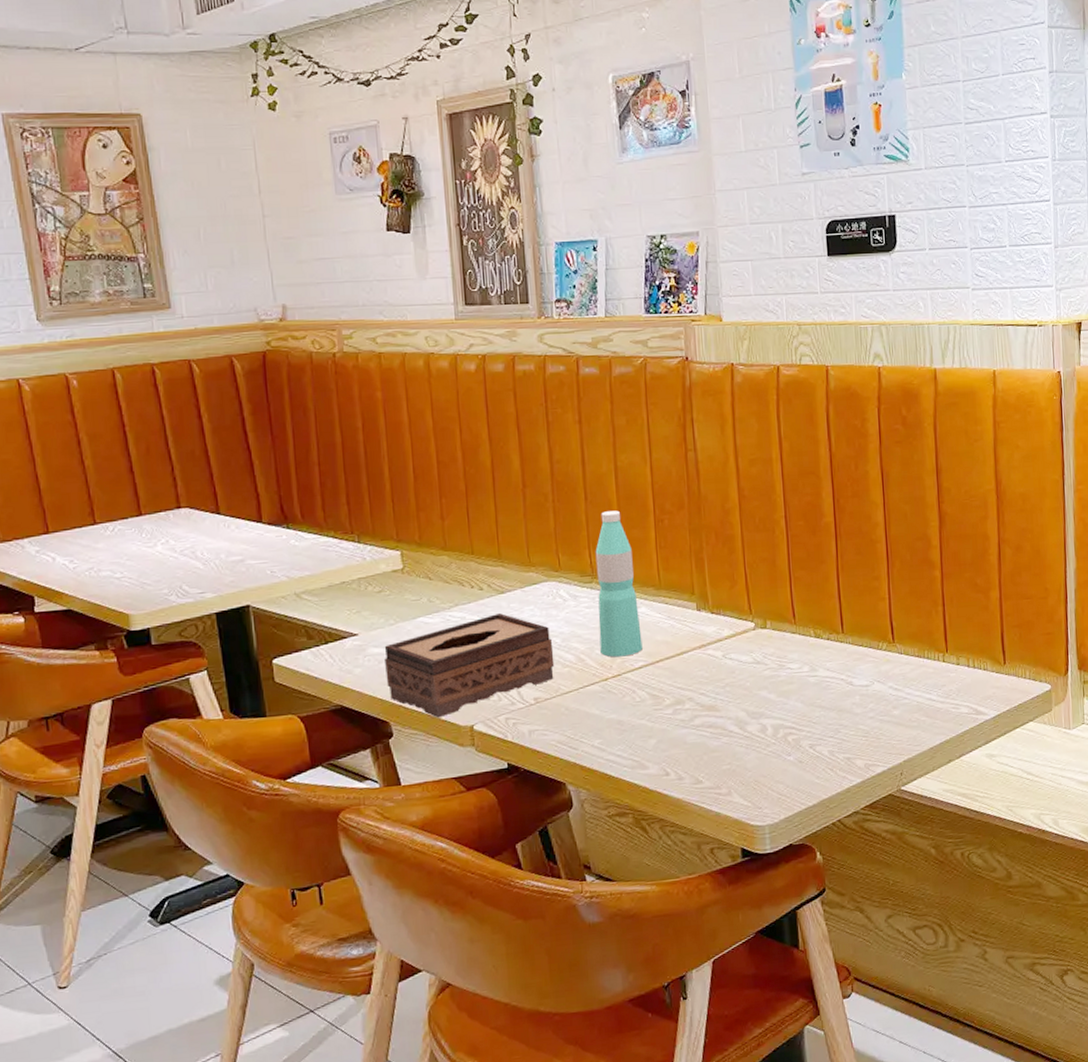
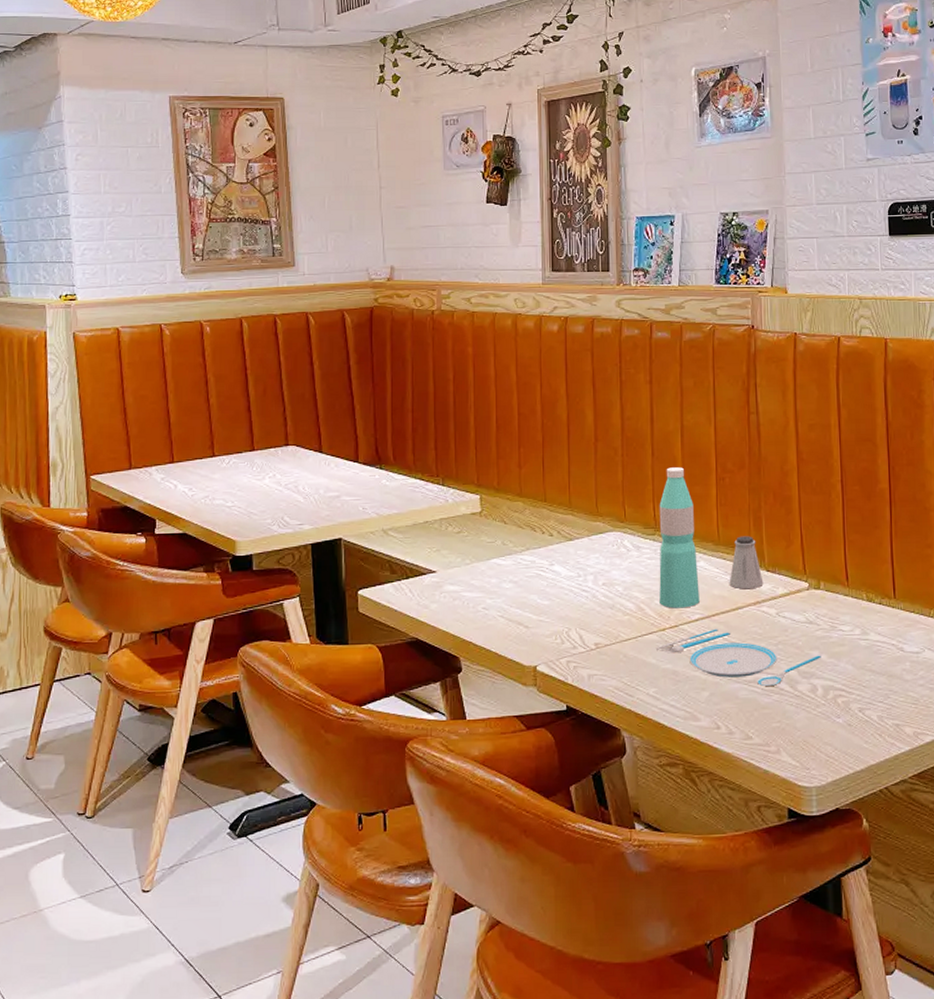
tissue box: present [384,612,555,718] -> none [459,558,616,657]
plate: none [598,675,770,730] -> present [655,628,821,686]
saltshaker: none [672,578,708,634] -> present [729,536,764,590]

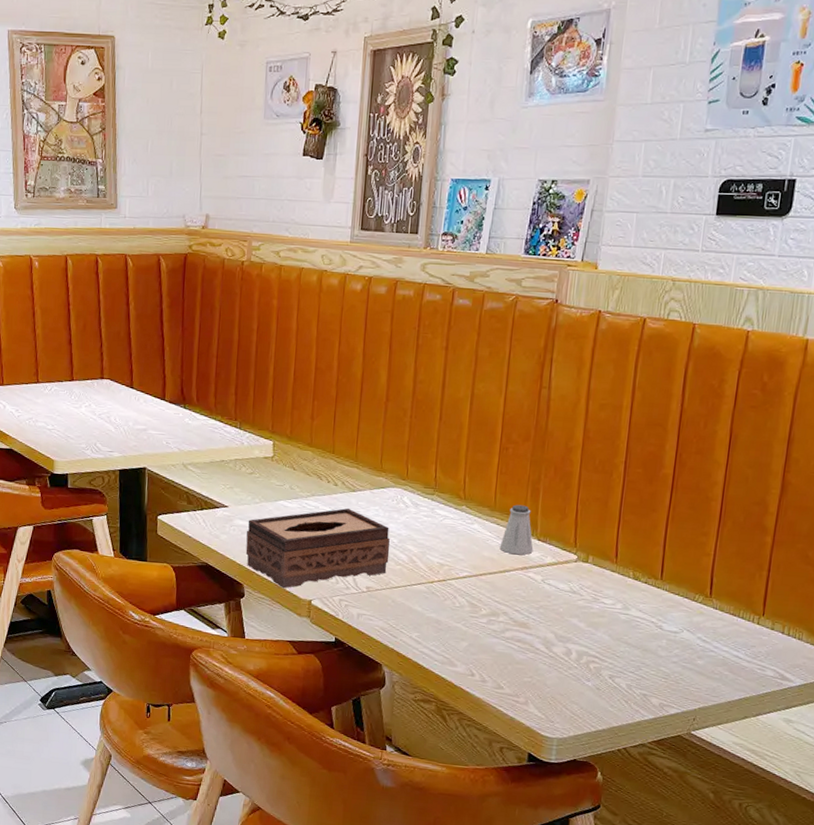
tissue box: none [459,558,616,657] -> present [245,507,390,589]
plate: present [655,628,821,686] -> none [422,587,580,645]
water bottle: present [659,467,700,609] -> none [431,433,475,565]

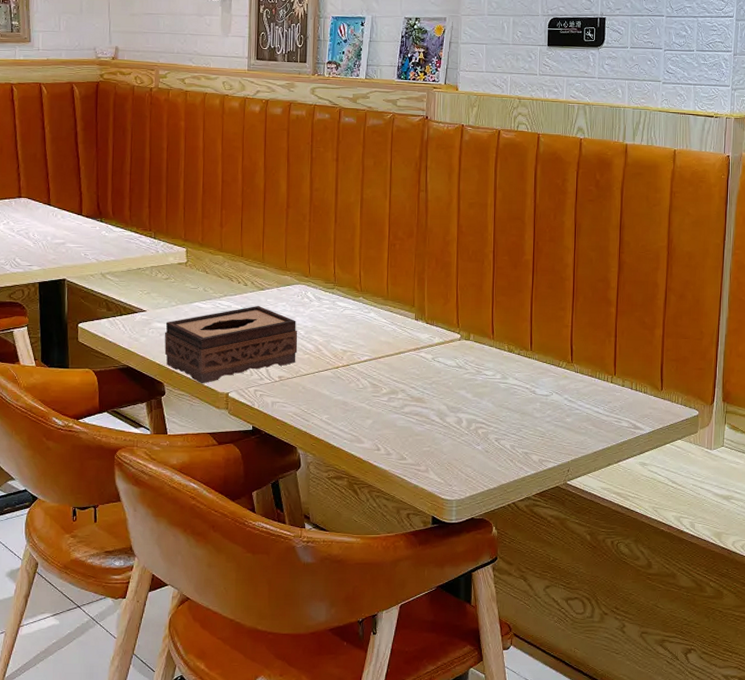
saltshaker: present [499,504,534,555] -> none [394,293,423,338]

